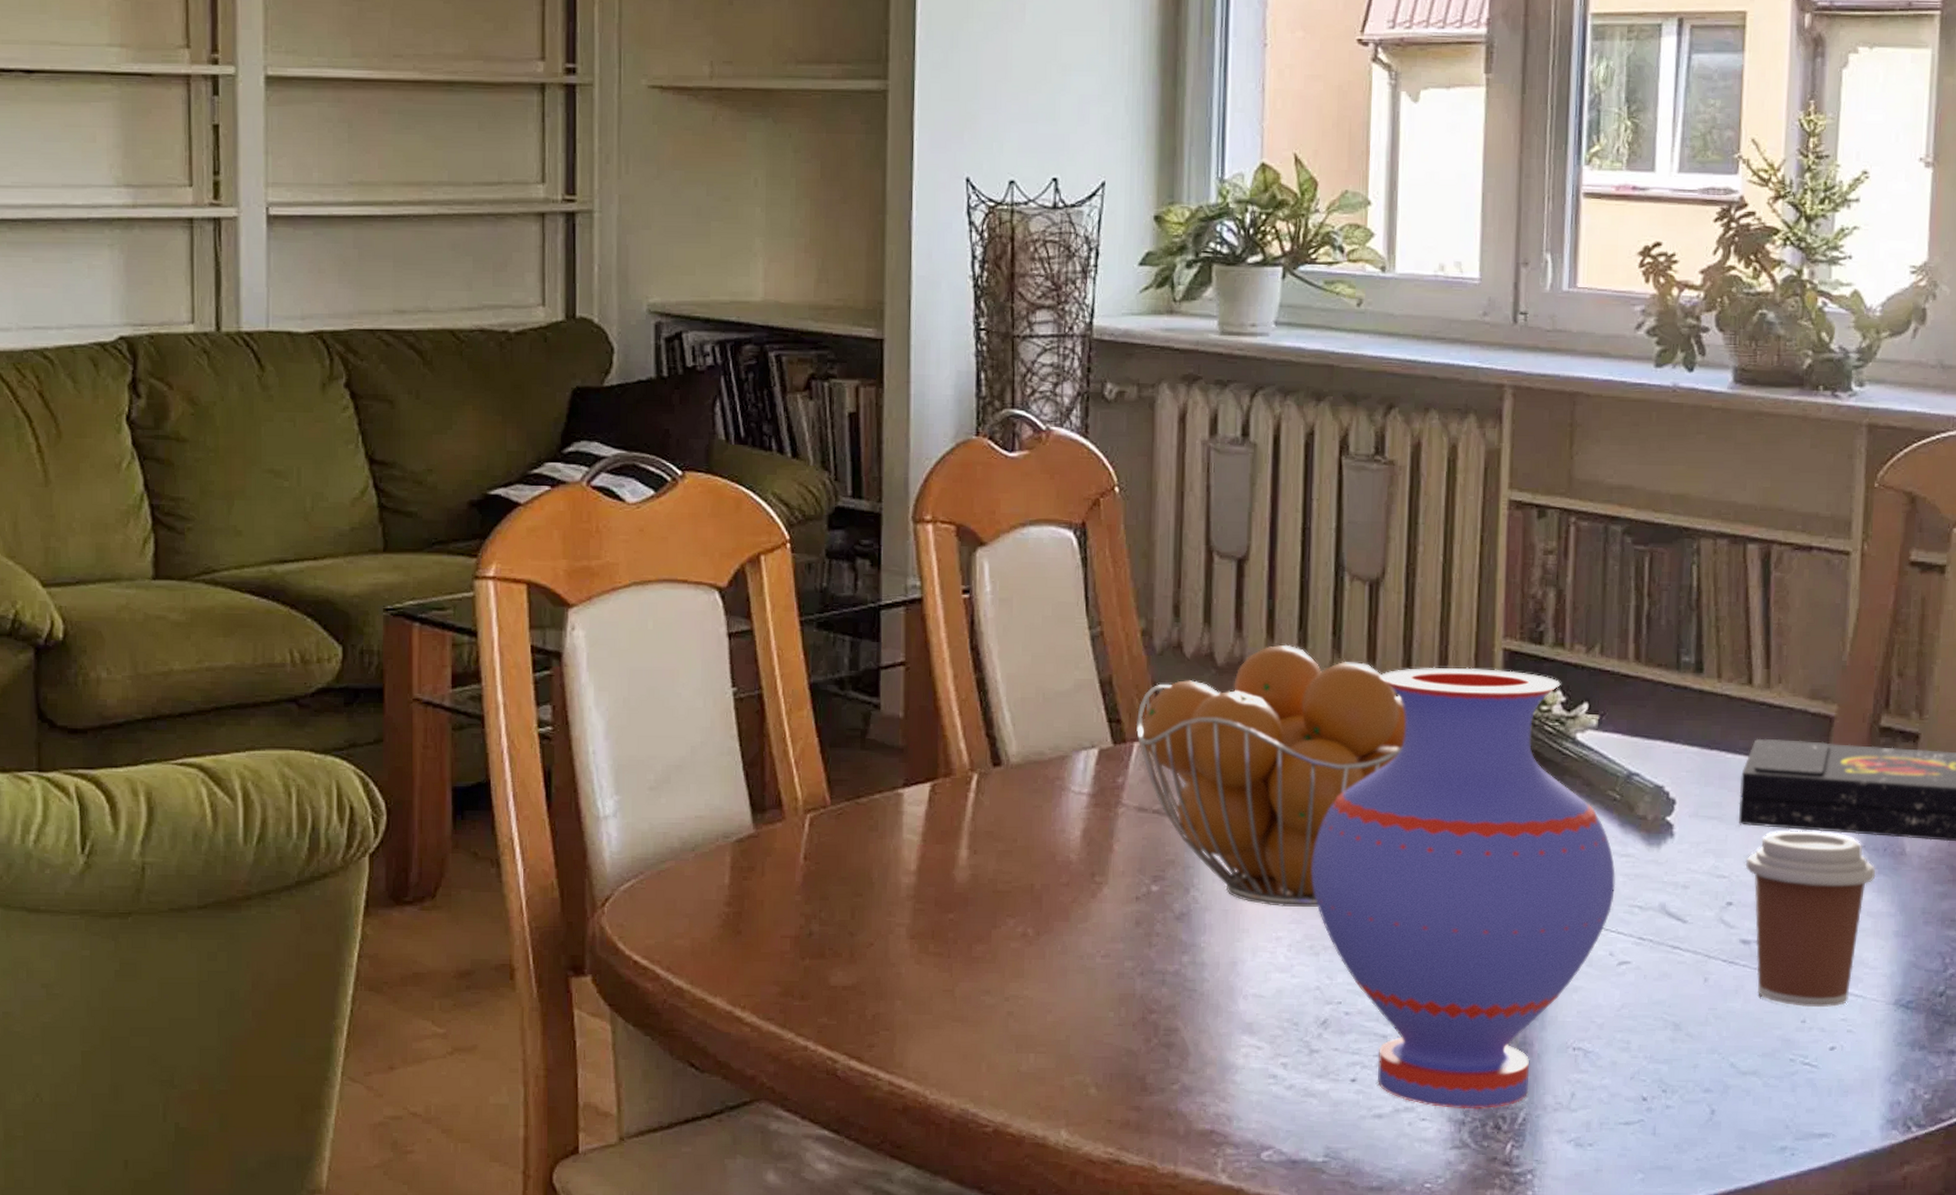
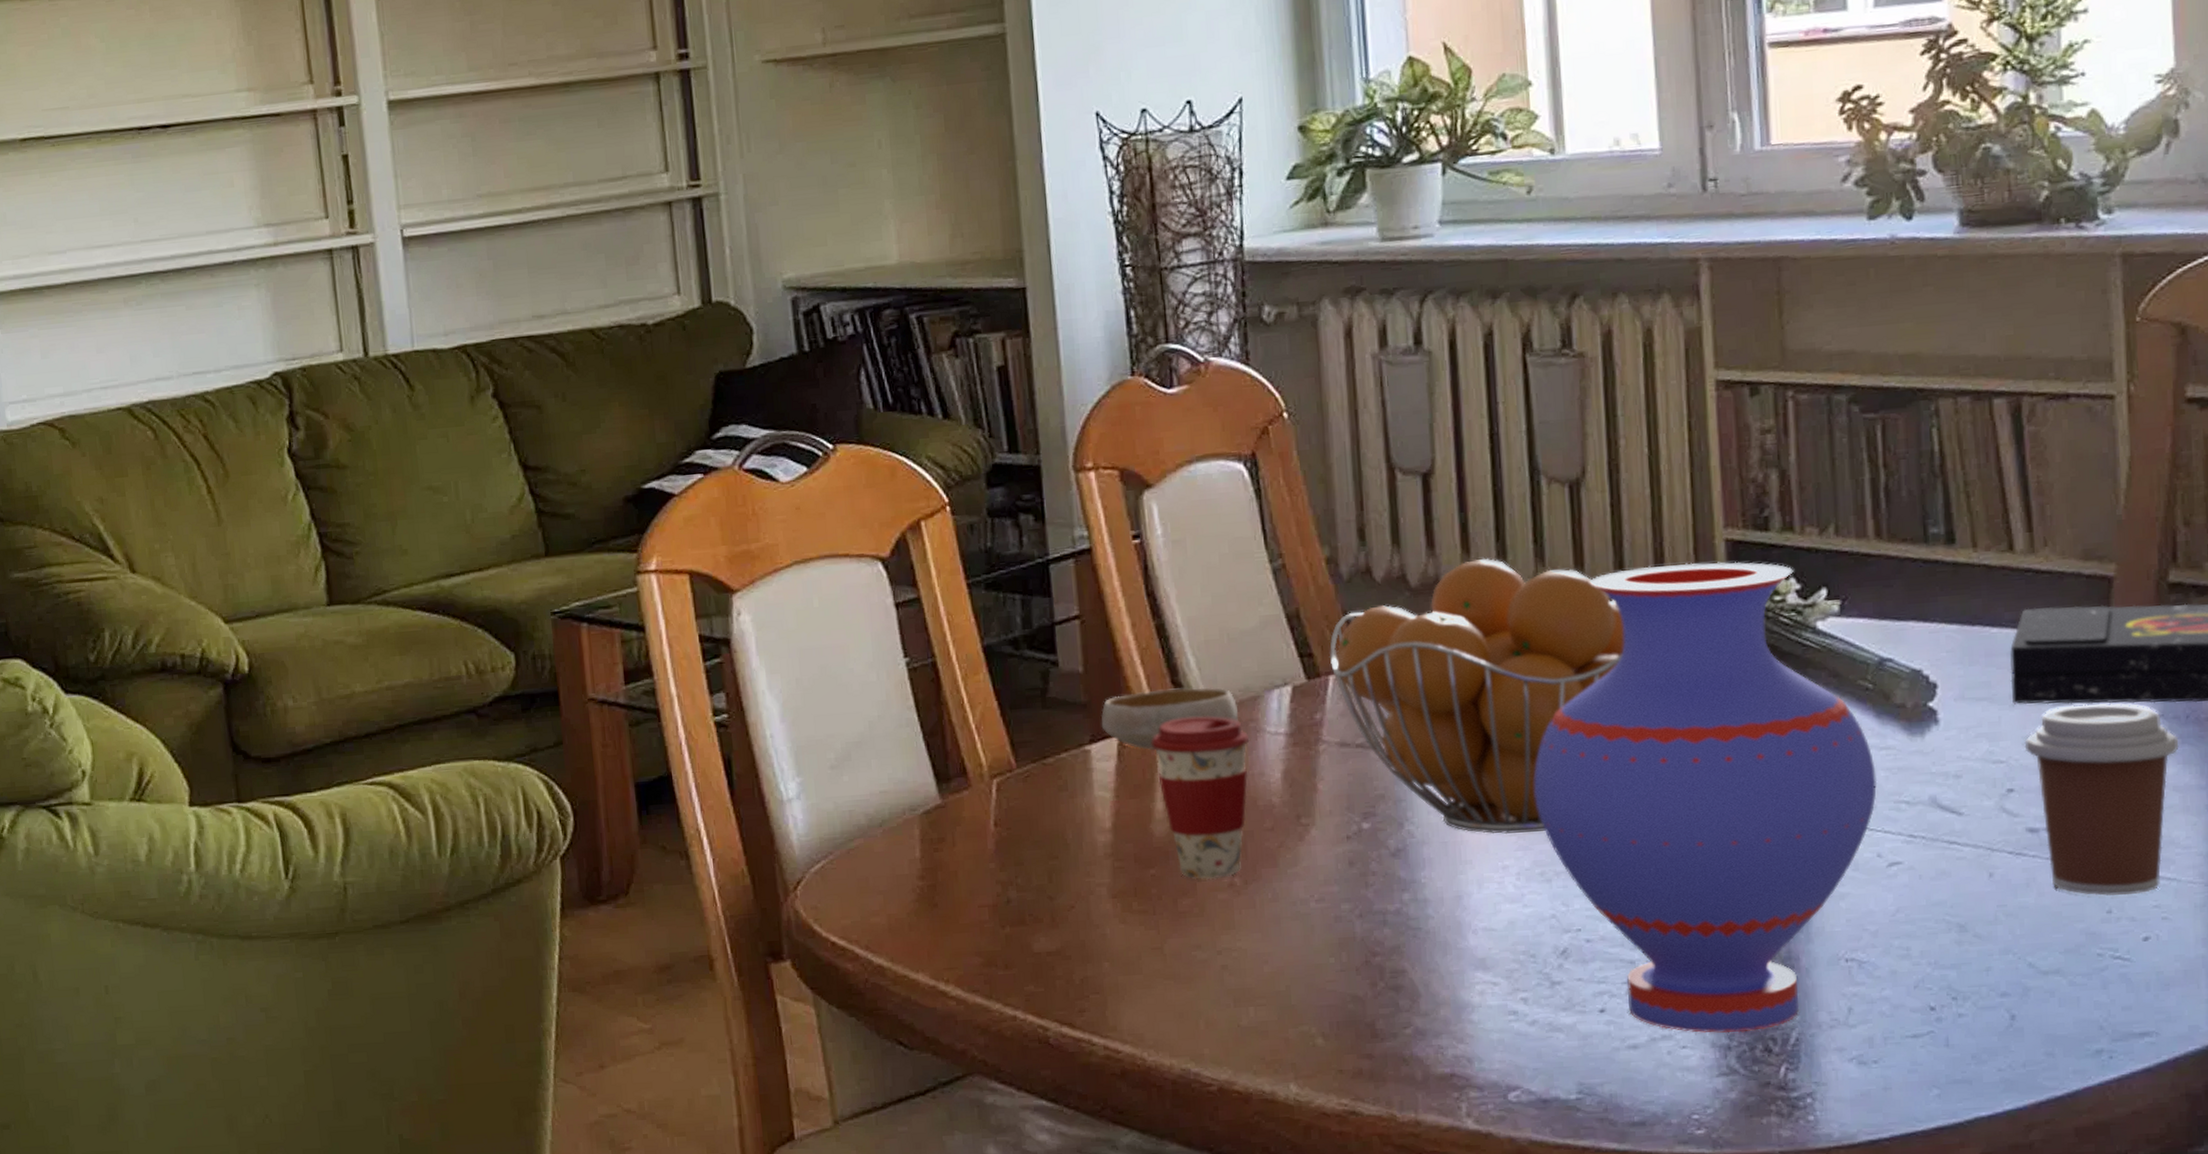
bowl: none [915,741,1047,798] -> present [1101,687,1239,750]
coffee cup: none [961,770,1055,928] -> present [1150,716,1250,880]

